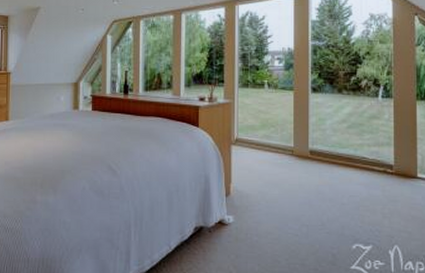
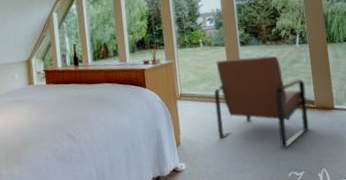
armchair: none [274,105,385,214] -> present [214,55,309,147]

